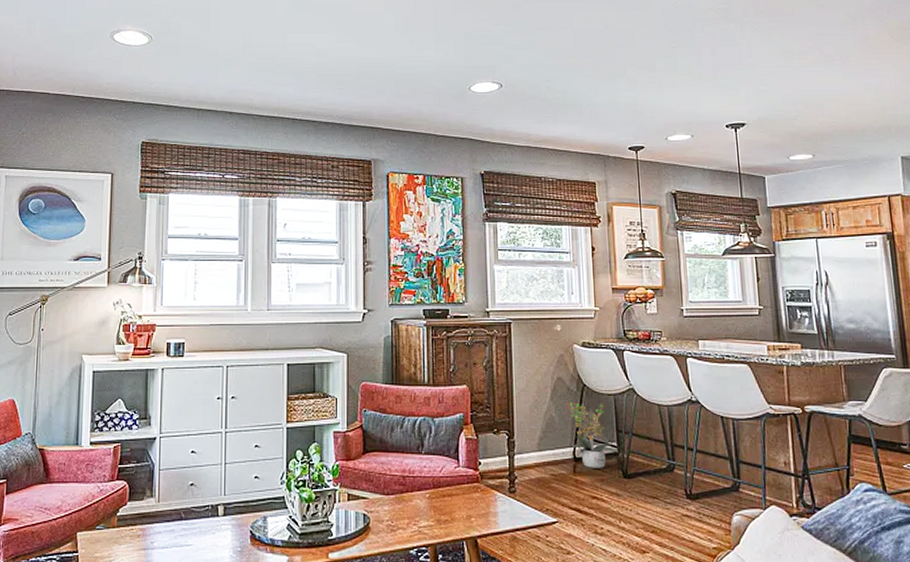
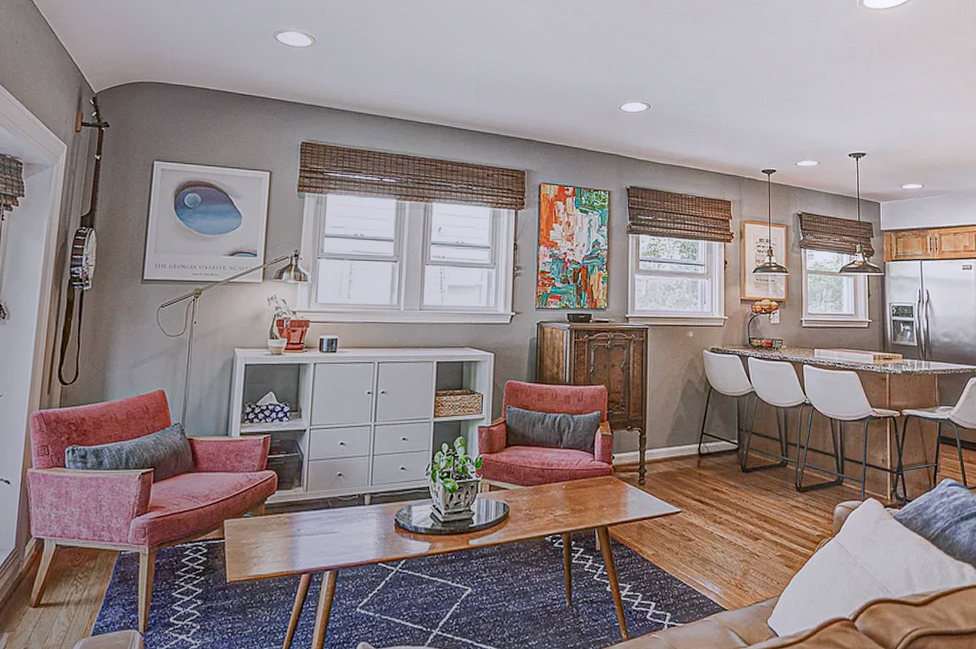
potted plant: present [565,402,619,468] -> none [693,403,739,463]

